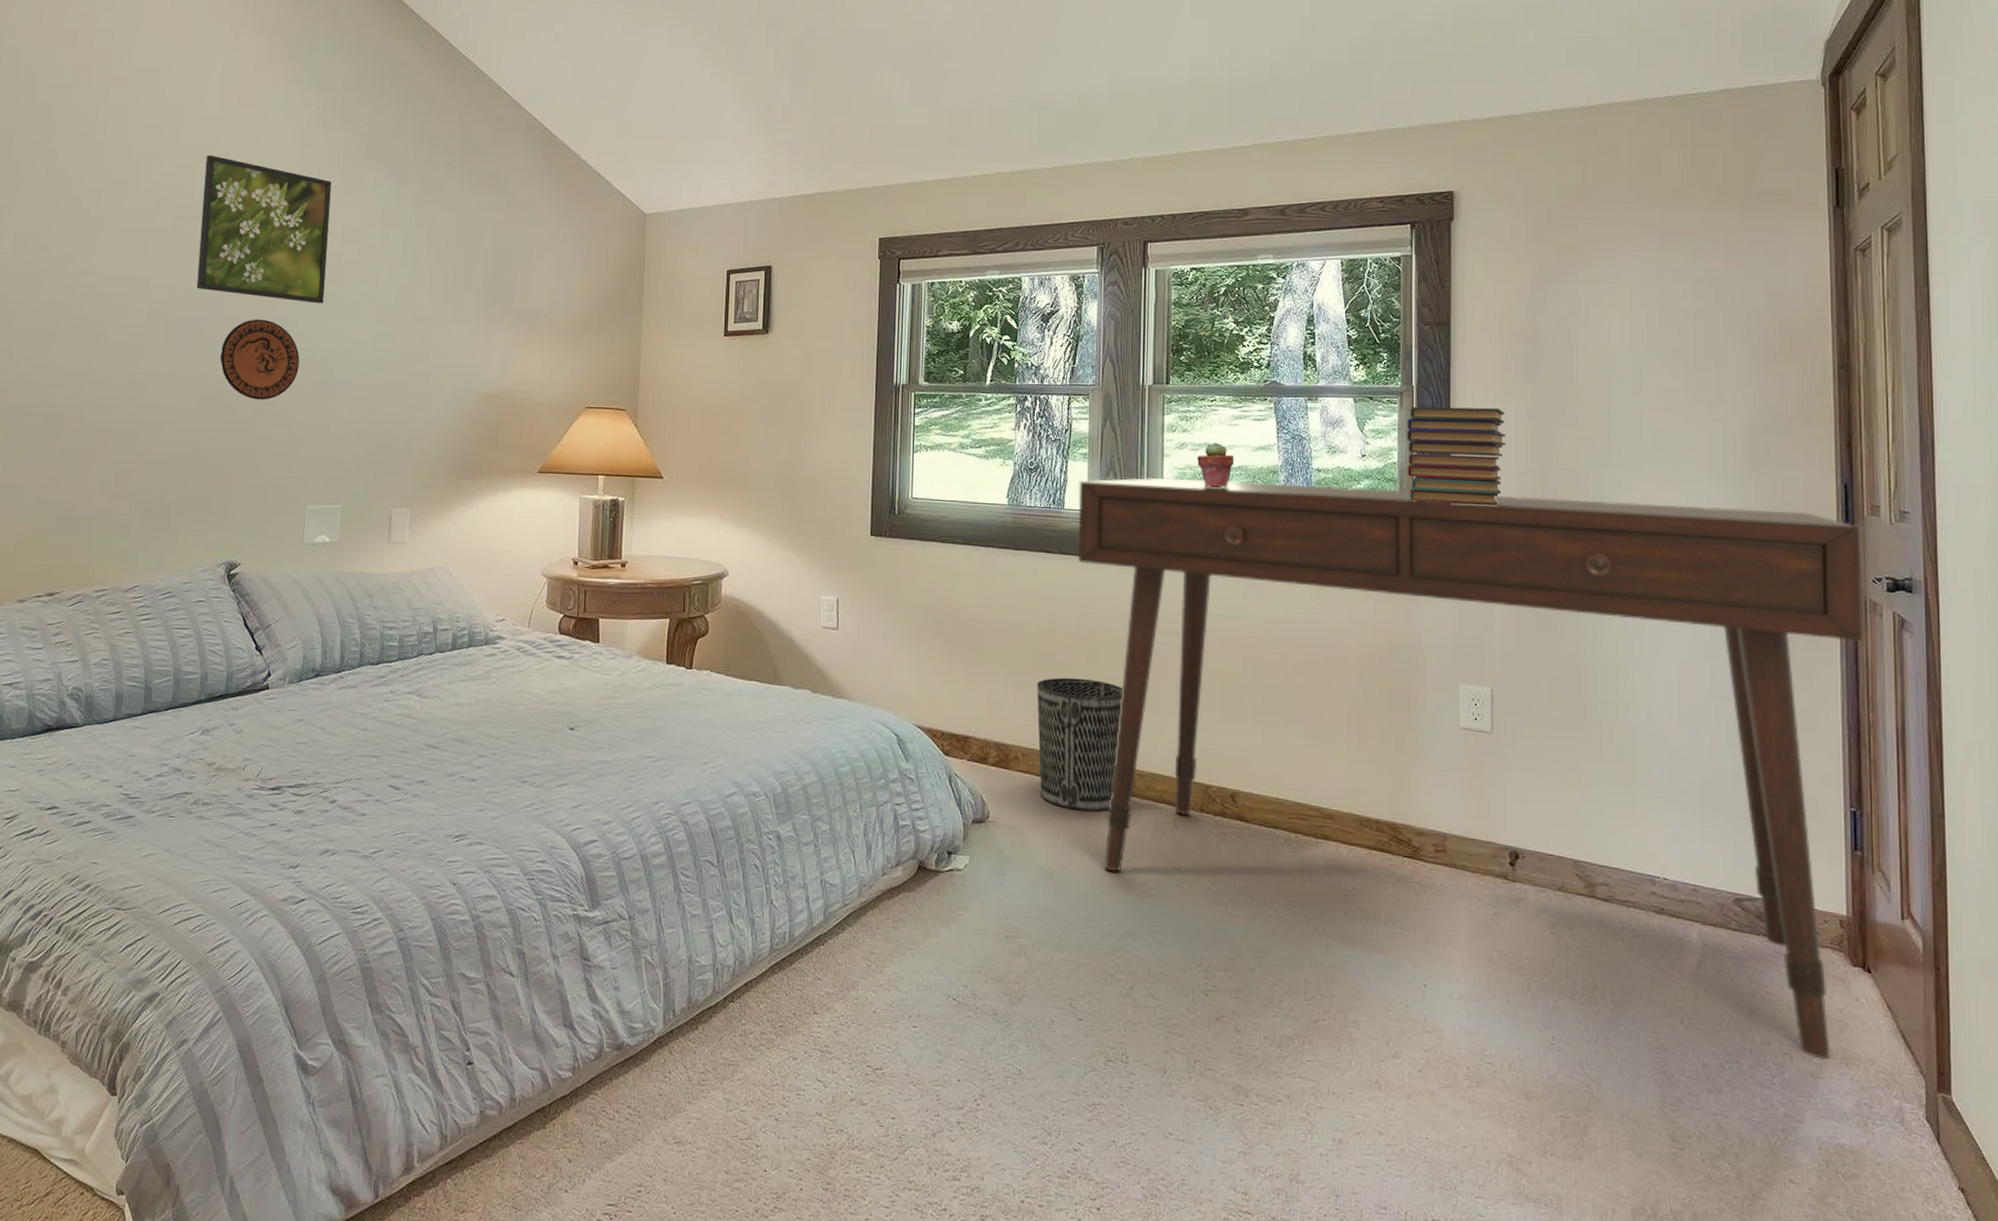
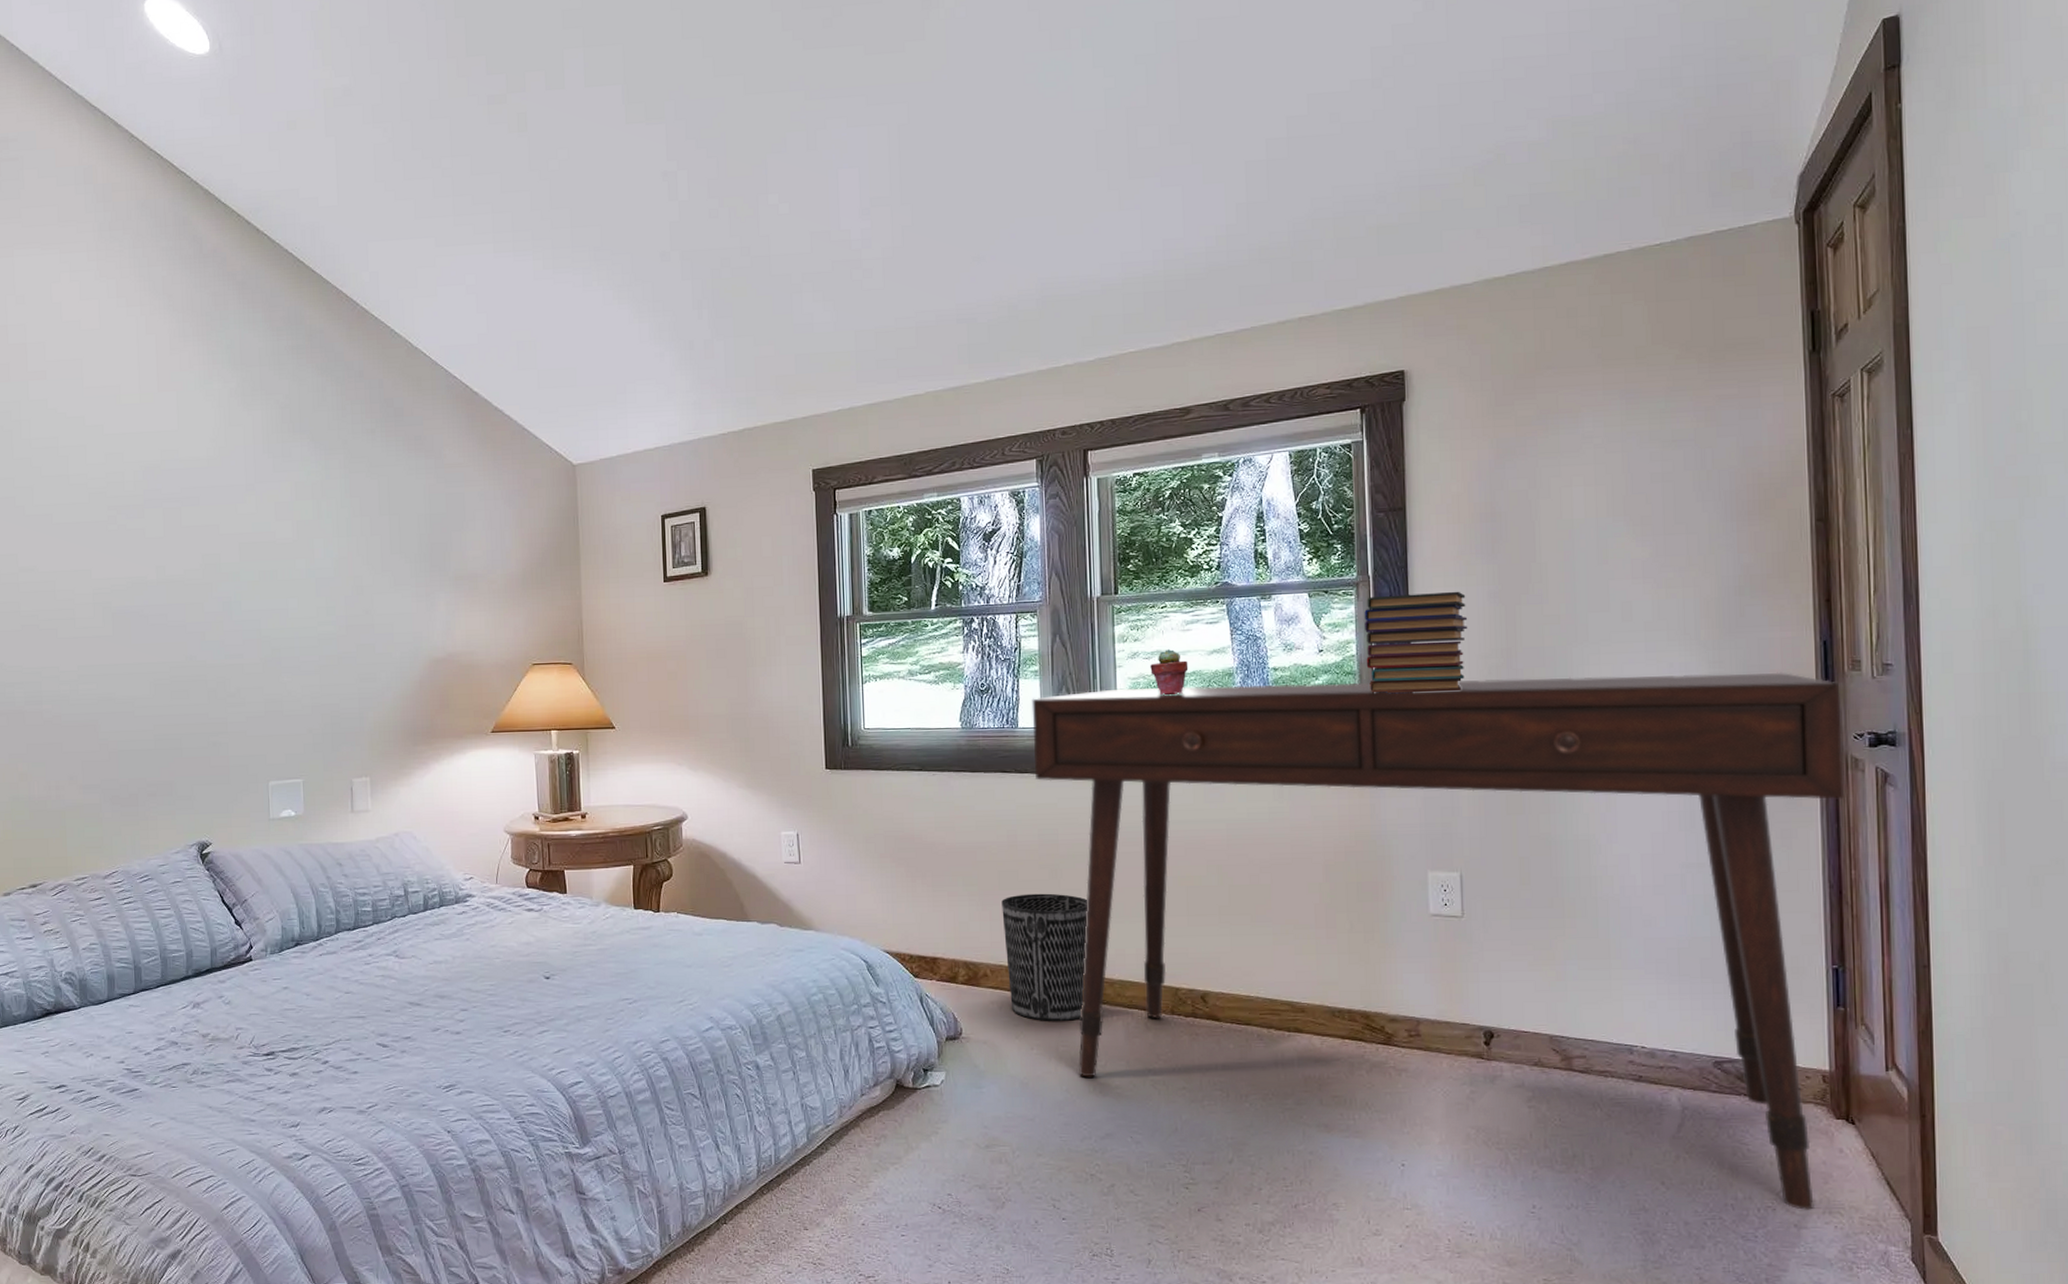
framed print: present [196,155,332,304] -> none [132,442,264,583]
decorative plate: present [220,319,300,401] -> none [168,602,247,683]

